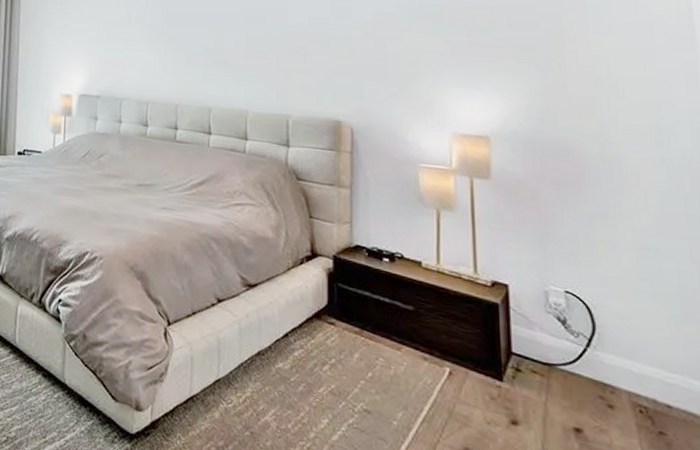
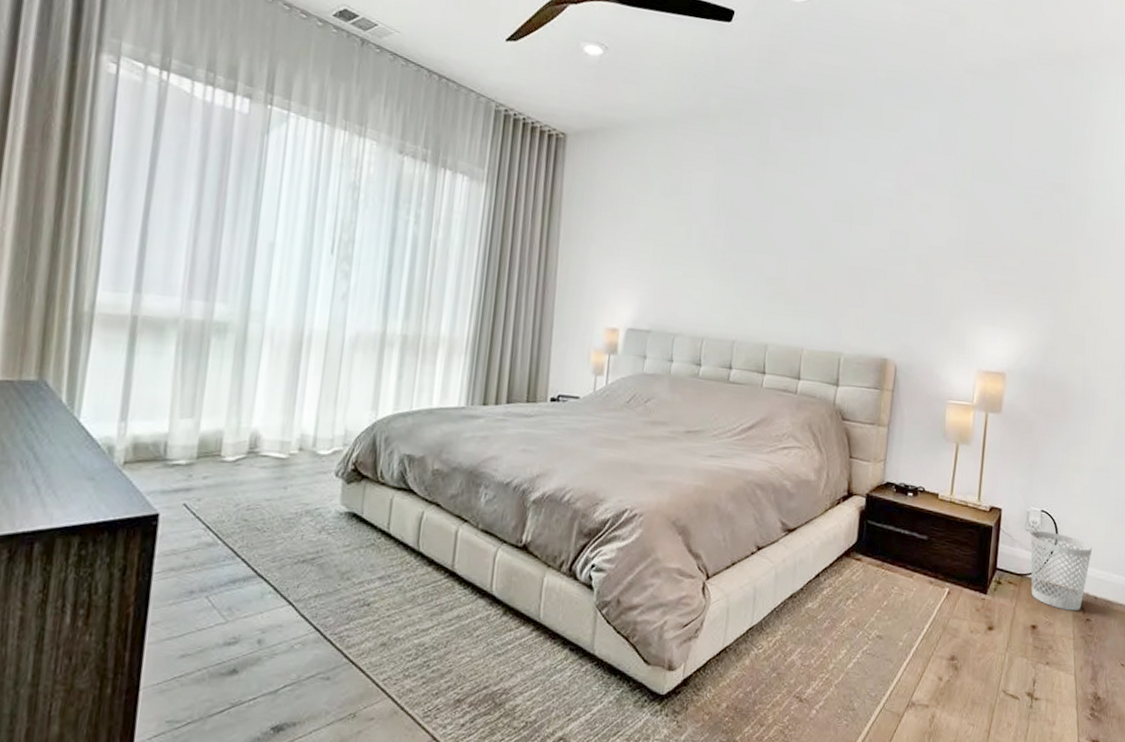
wastebasket: none [555,314,652,420] -> present [1030,531,1093,611]

